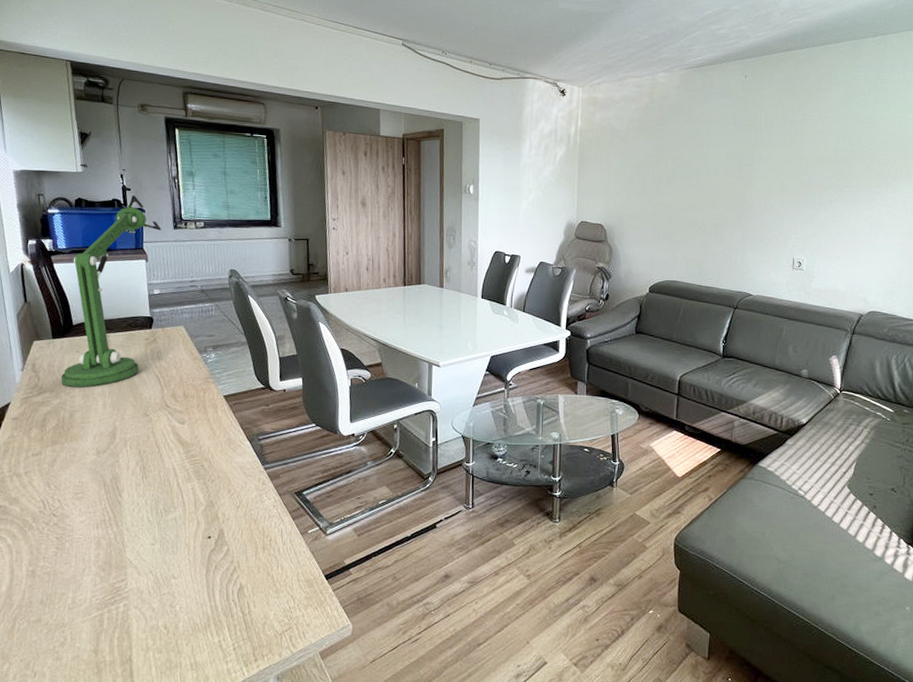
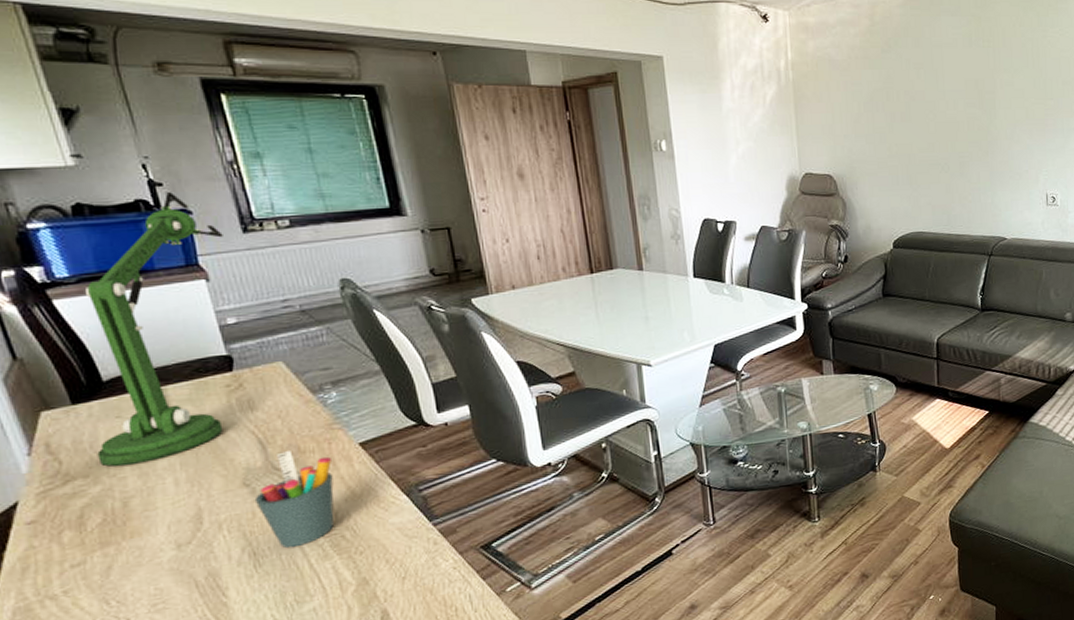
pen holder: none [150,394,205,468] -> present [254,451,334,549]

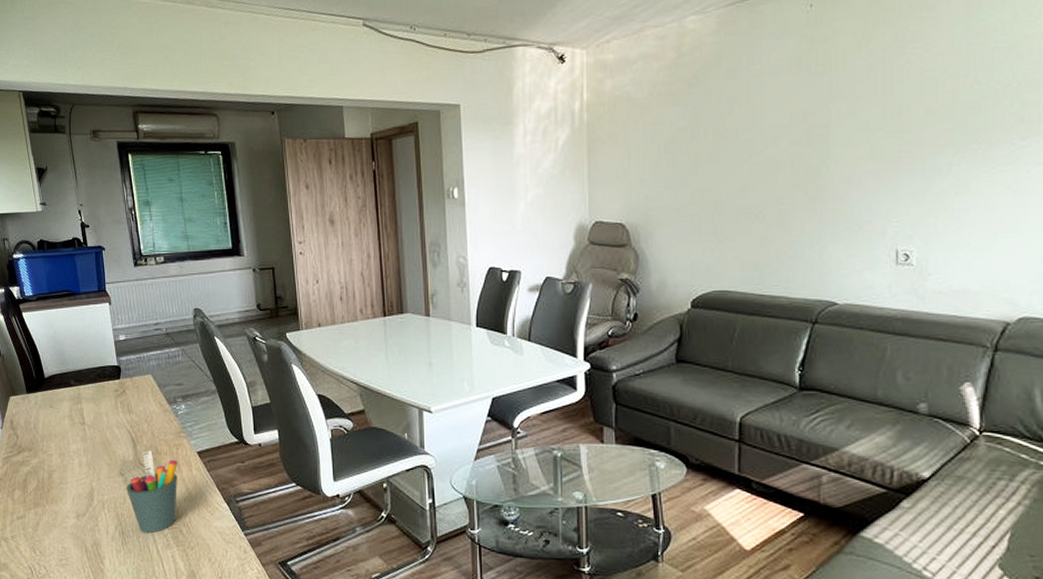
desk lamp: present [84,191,223,468] -> none [38,231,122,446]

